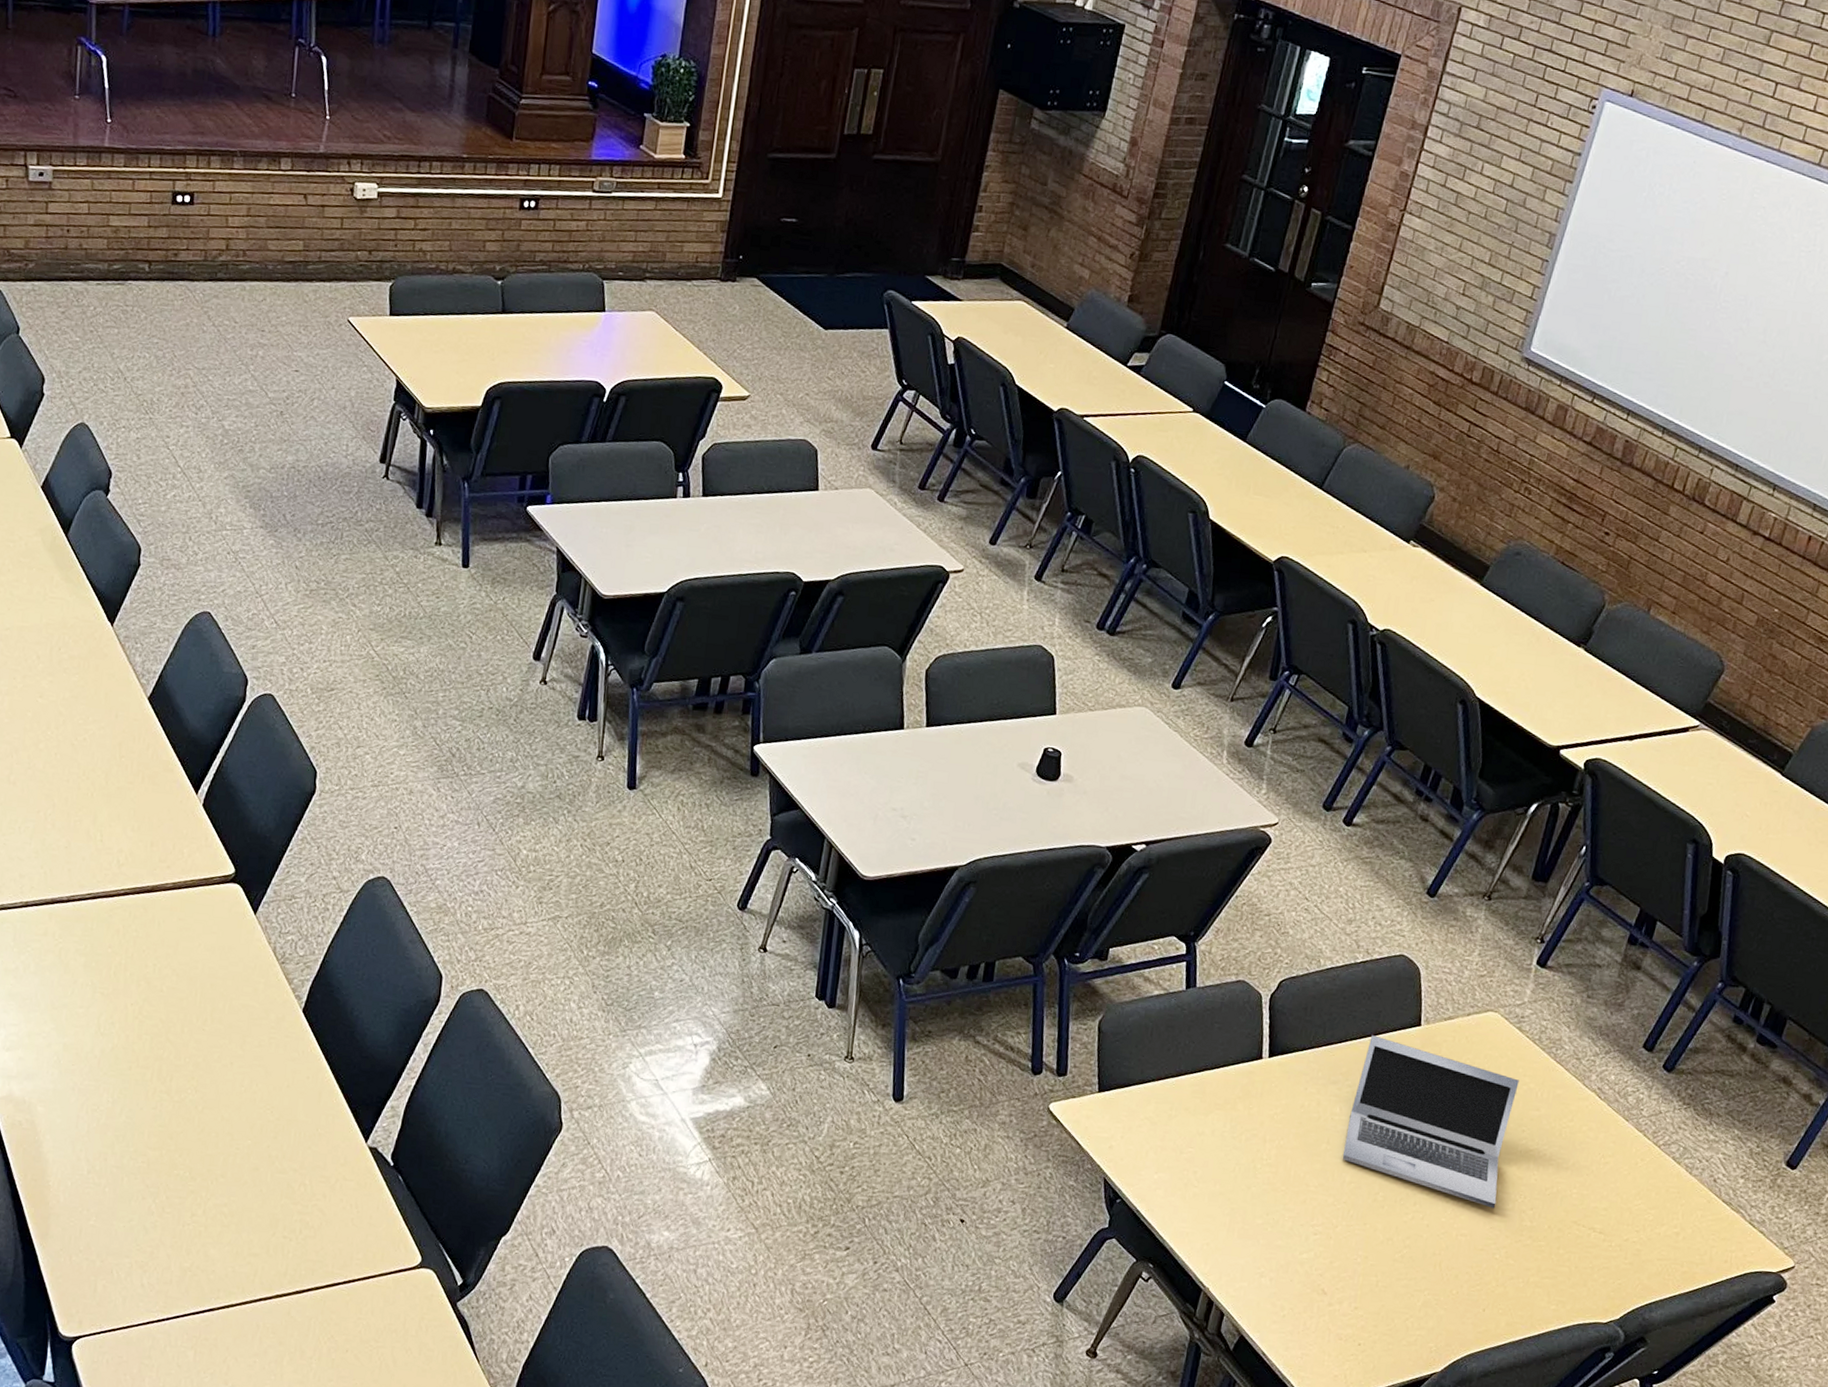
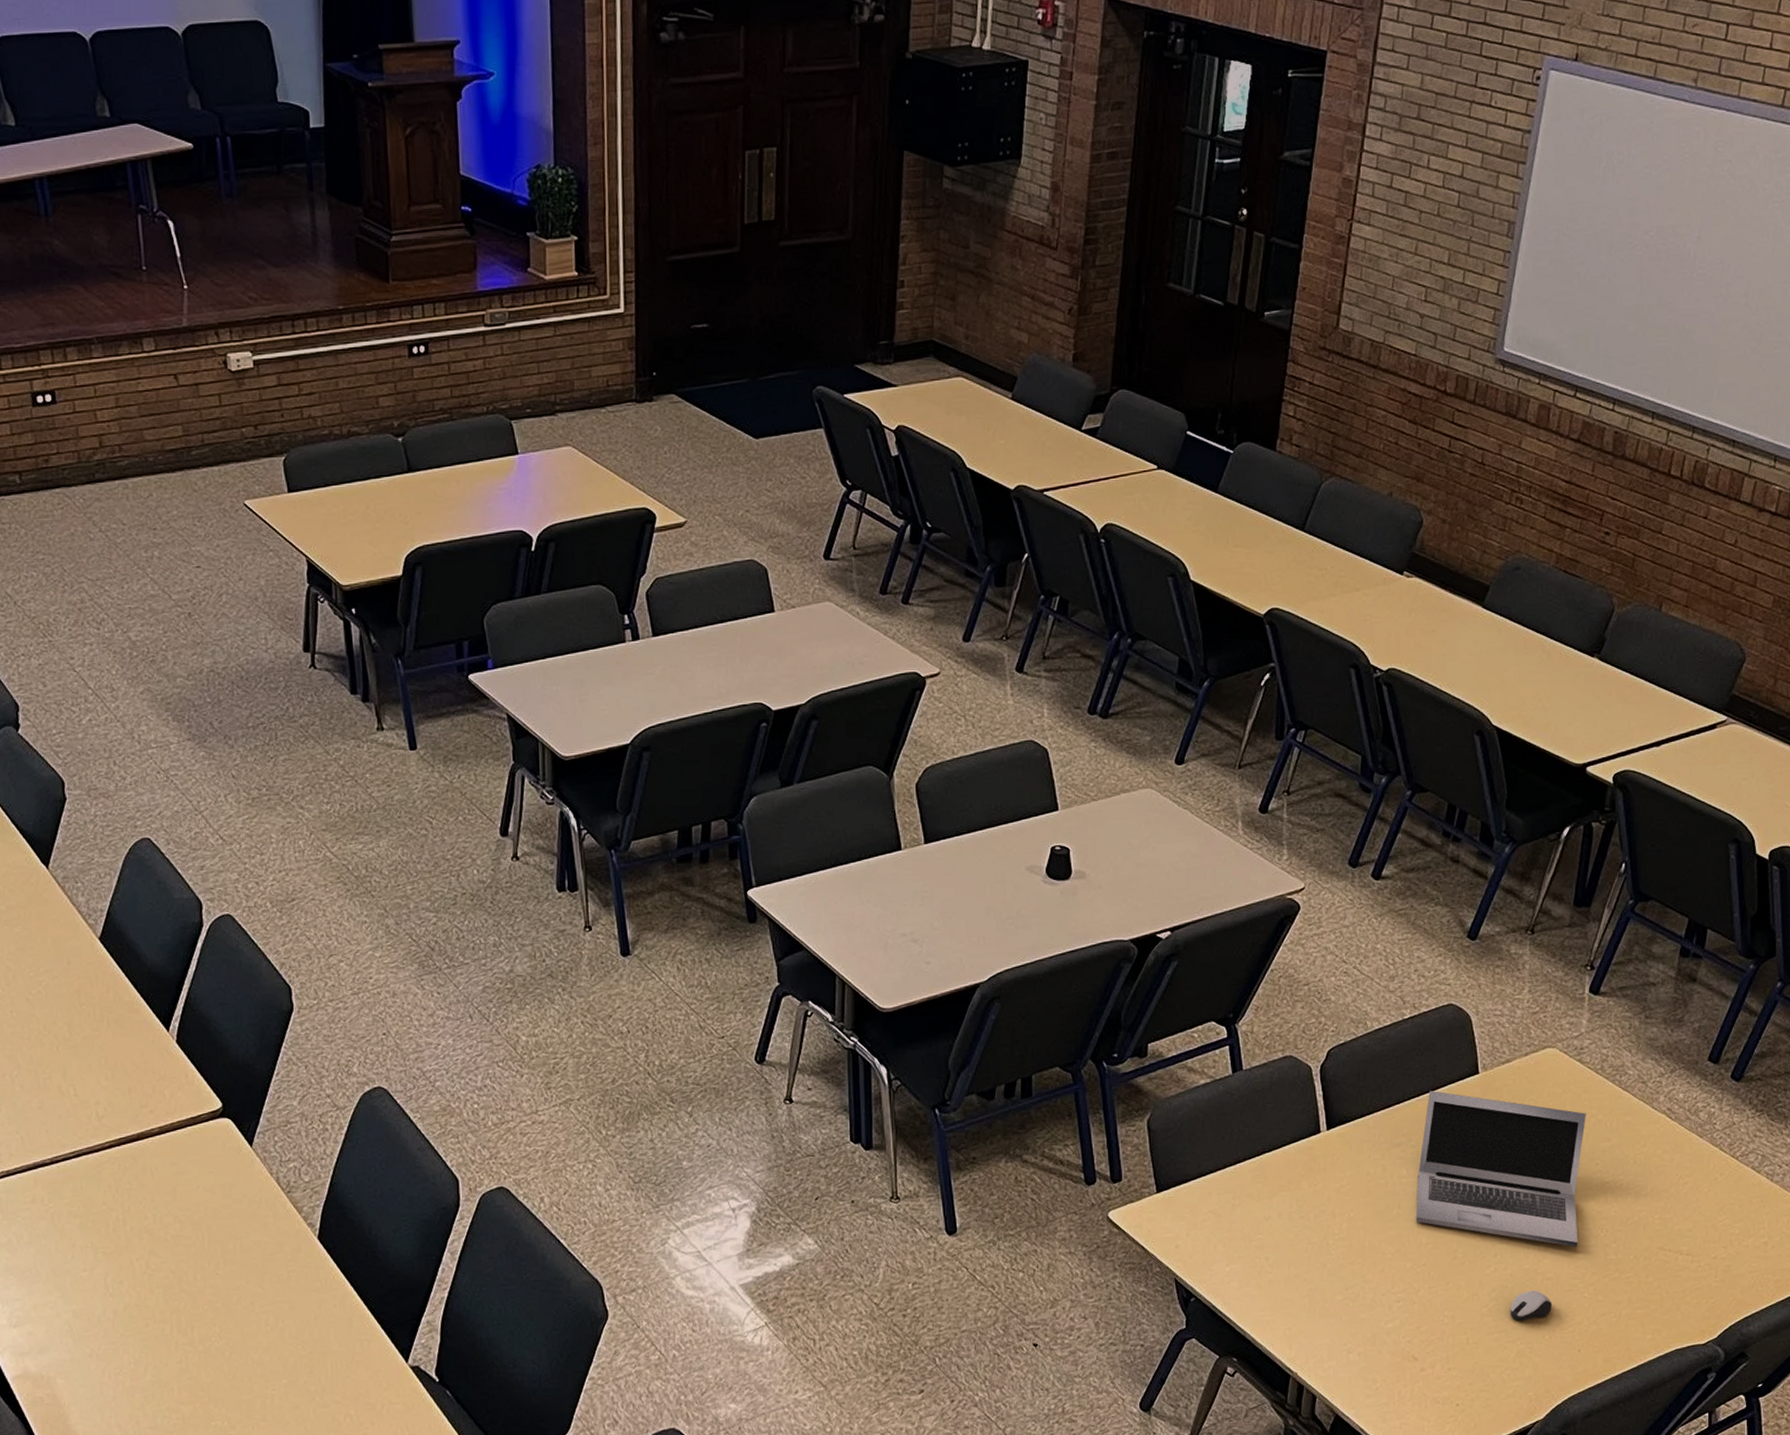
computer mouse: none [1421,1243,1463,1272] -> present [1510,1290,1552,1321]

